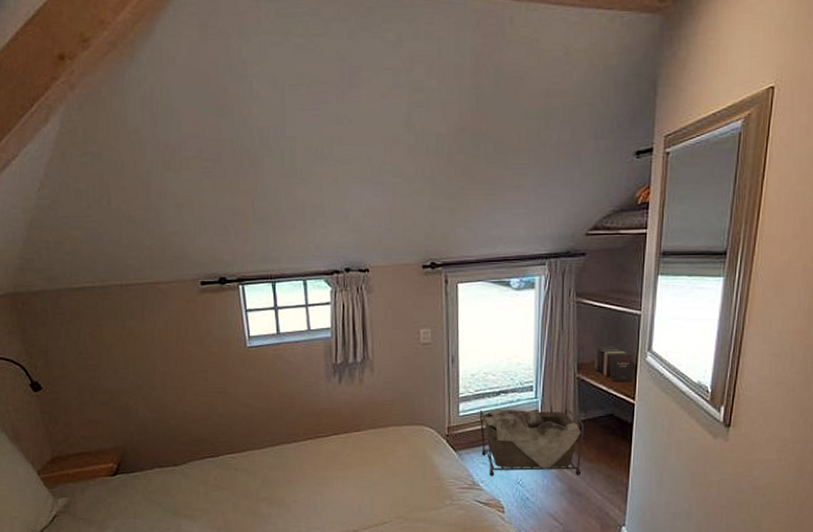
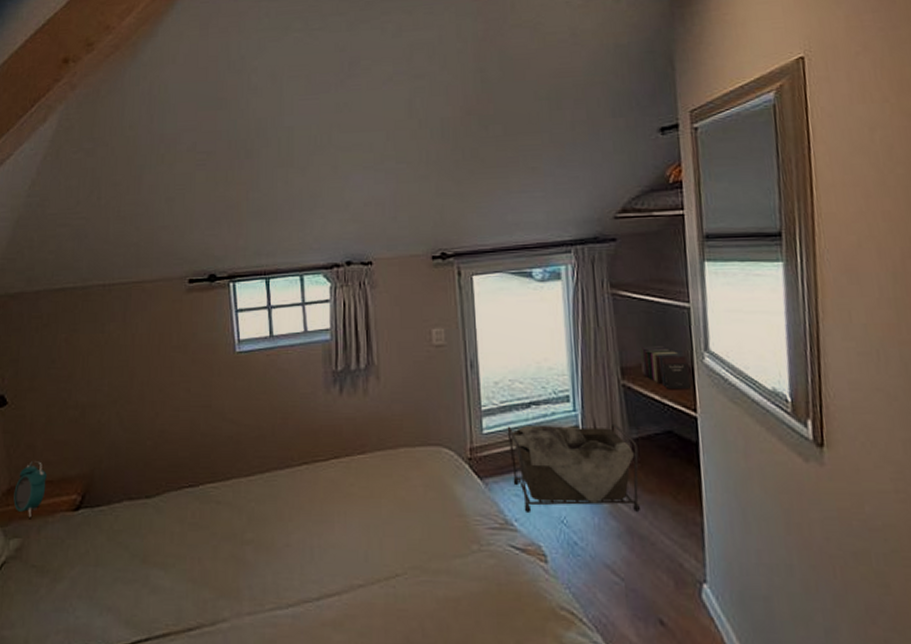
alarm clock: none [57,435,85,482] -> present [13,460,47,518]

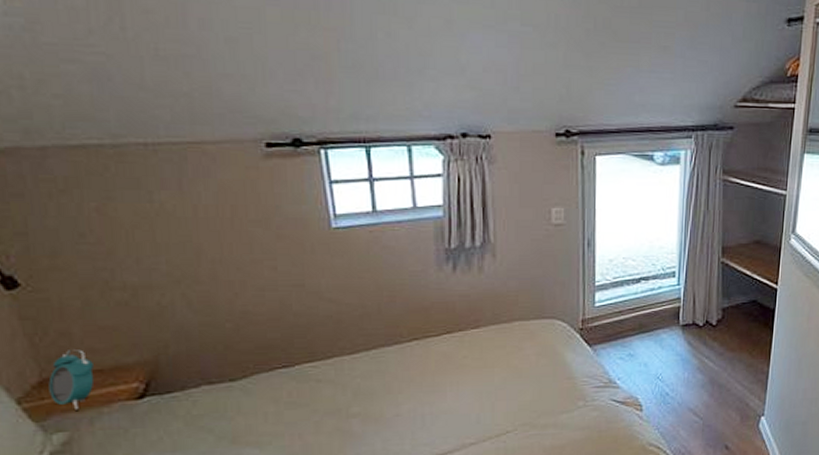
laundry basket: present [507,423,640,512] -> none [617,295,727,372]
books: present [640,346,691,390] -> none [739,228,777,266]

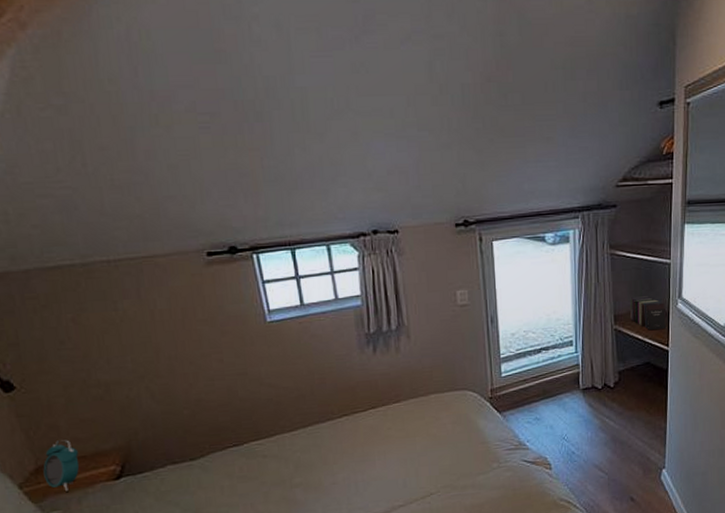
books: none [739,228,777,266] -> present [630,296,666,331]

